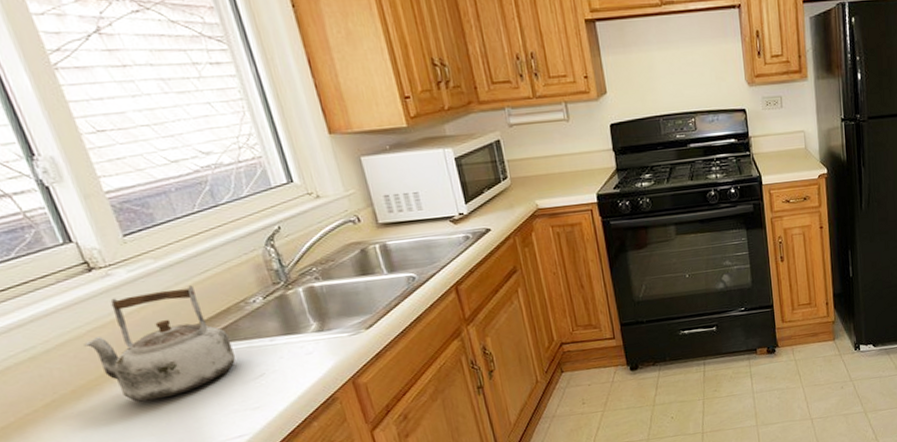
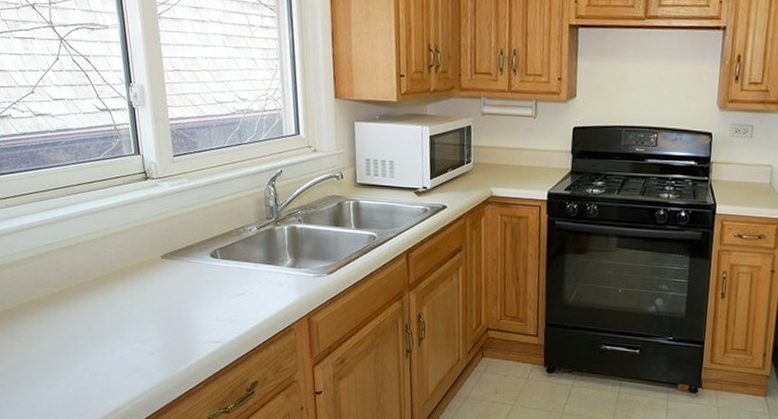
kettle: present [84,285,236,402] -> none [129,205,228,295]

